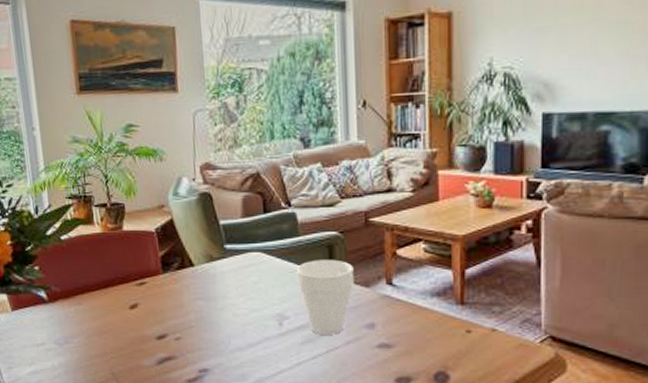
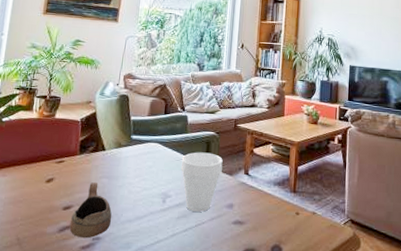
cup: none [168,305,218,371] -> present [69,181,112,239]

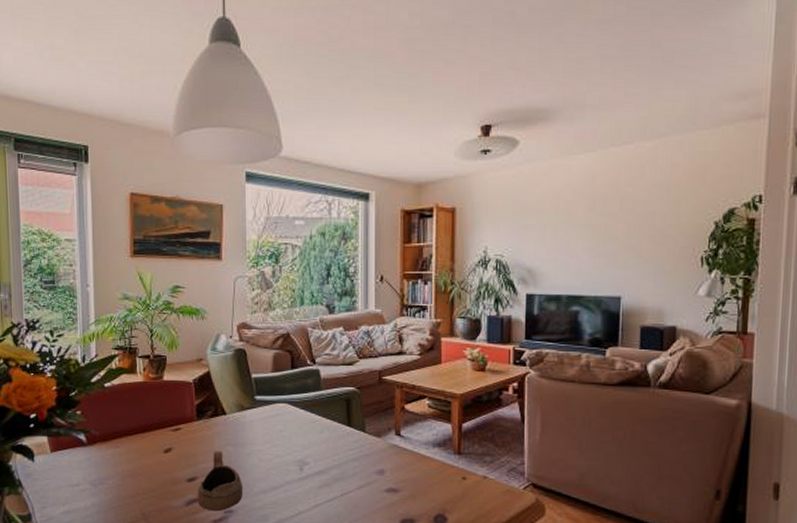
cup: present [180,152,223,212] -> none [317,411,368,480]

